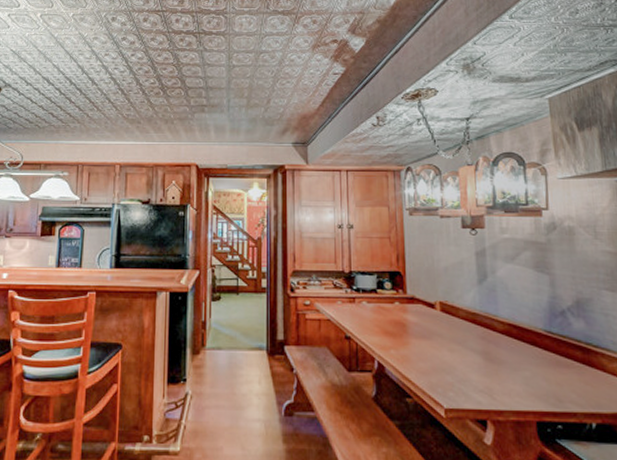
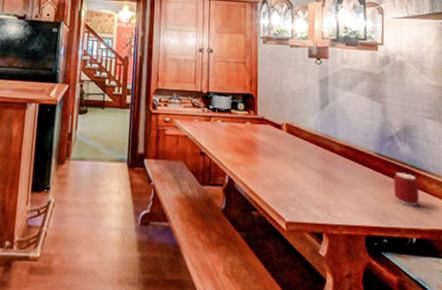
can: none [566,351,599,387] -> present [393,172,420,206]

